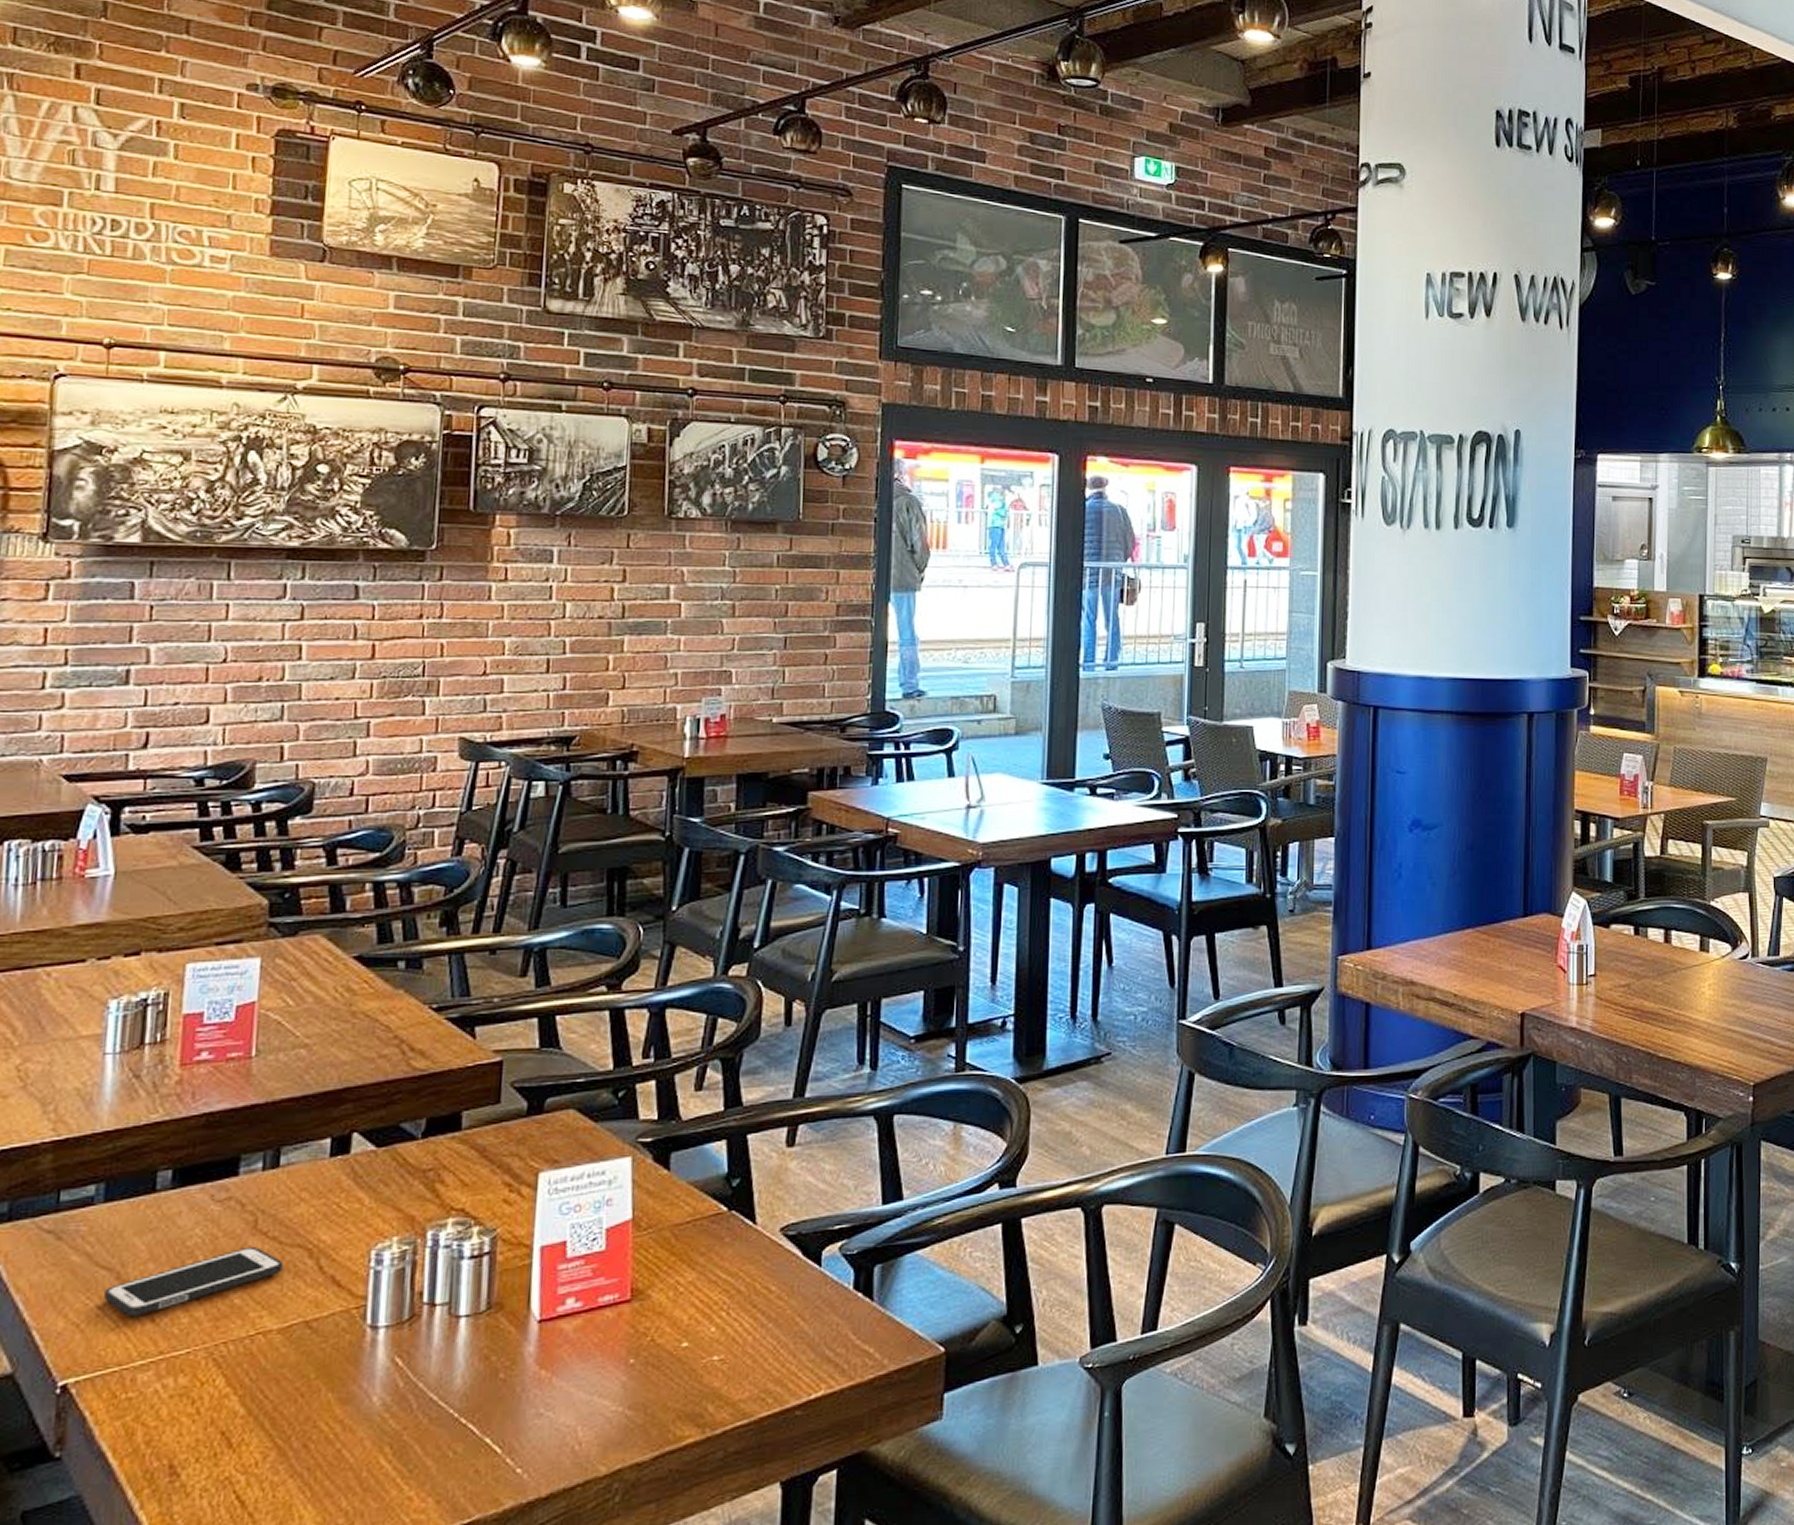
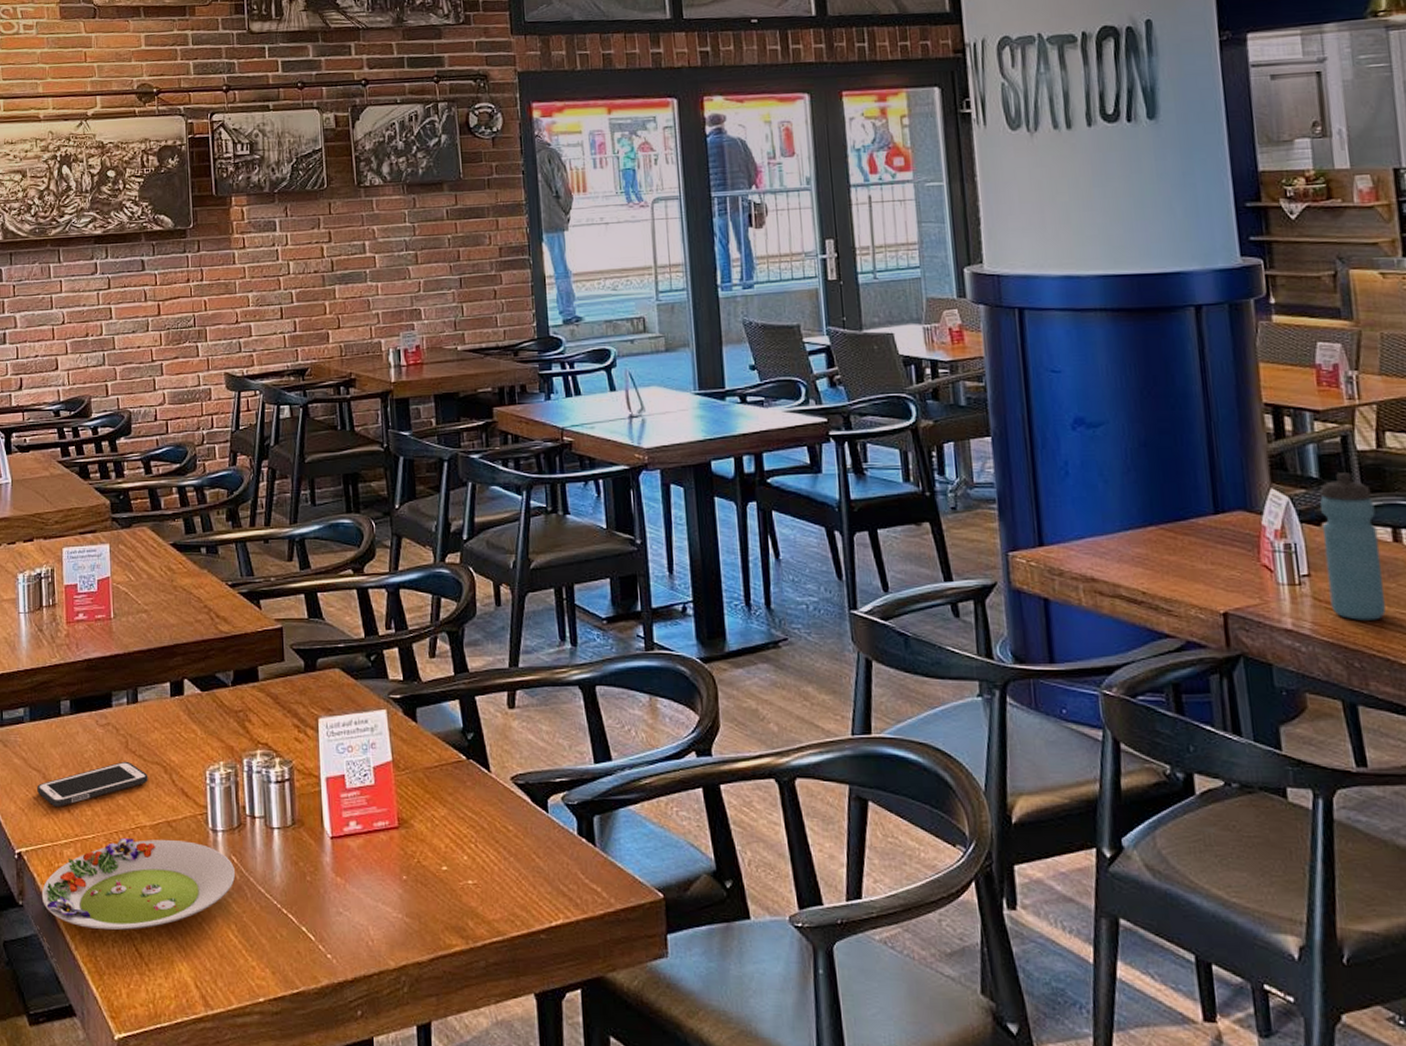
salad plate: none [93,1344,398,1477] -> present [41,837,235,930]
water bottle: none [1609,878,1653,1017] -> present [1320,473,1386,620]

